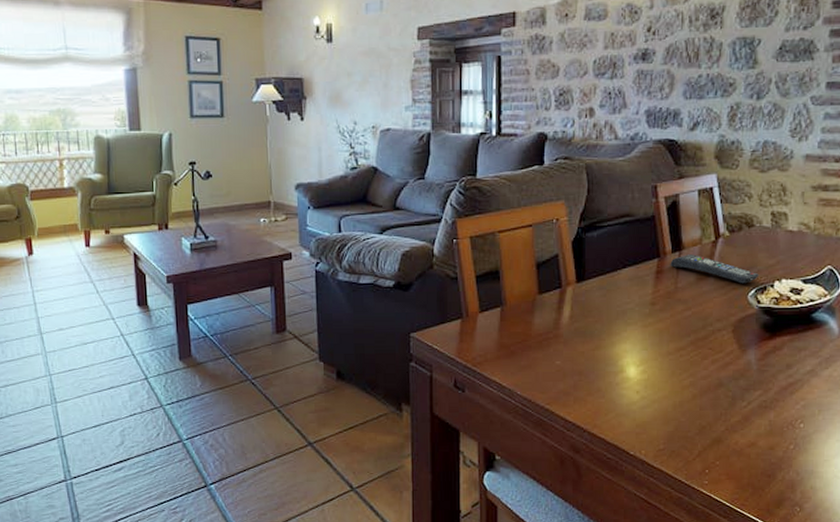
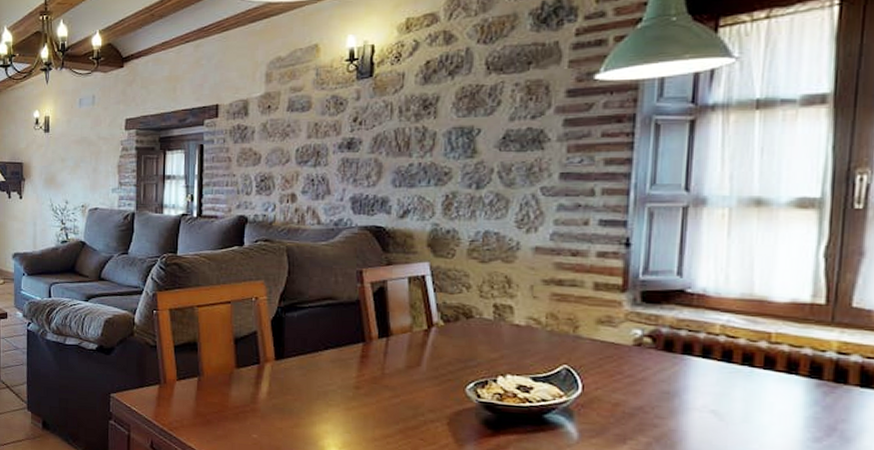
remote control: present [670,254,759,284] -> none [376,341,479,376]

